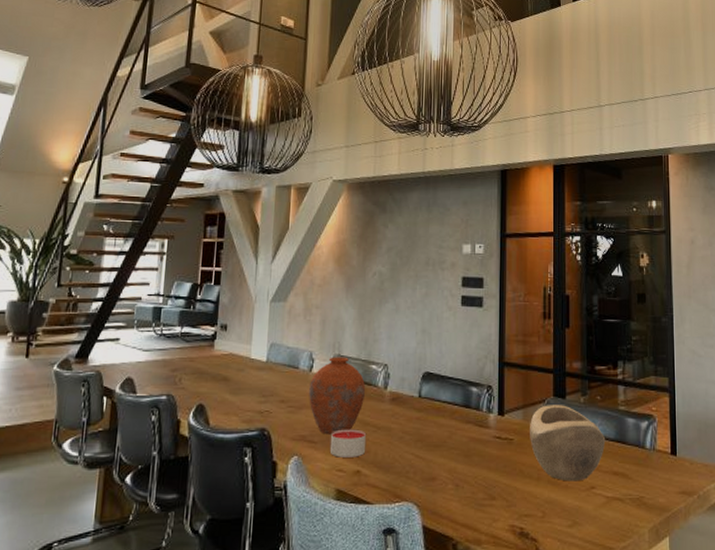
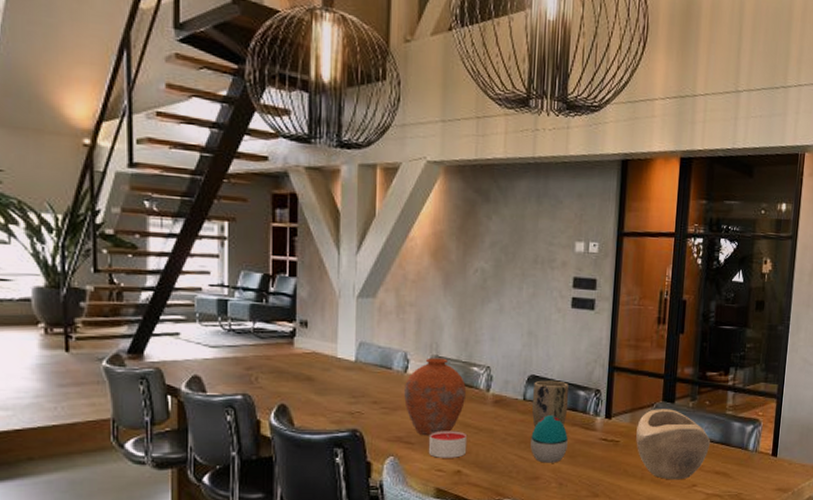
plant pot: none [427,377,462,425] -> present [532,380,569,427]
decorative egg: none [427,412,463,463] -> present [530,415,568,463]

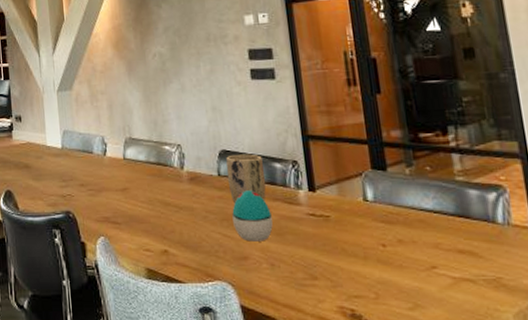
vase: present [404,357,467,436] -> none [105,139,163,216]
candle: present [428,431,466,458] -> none [134,210,170,238]
decorative bowl: present [636,409,711,480] -> none [347,178,444,261]

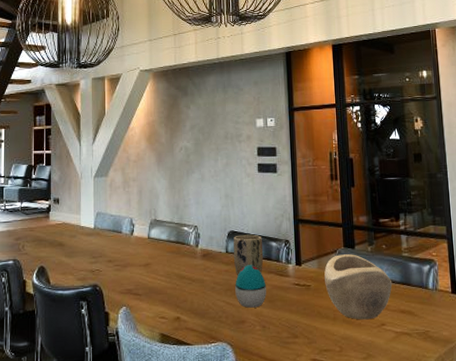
decorative bowl: none [347,178,444,261] -> present [324,254,393,320]

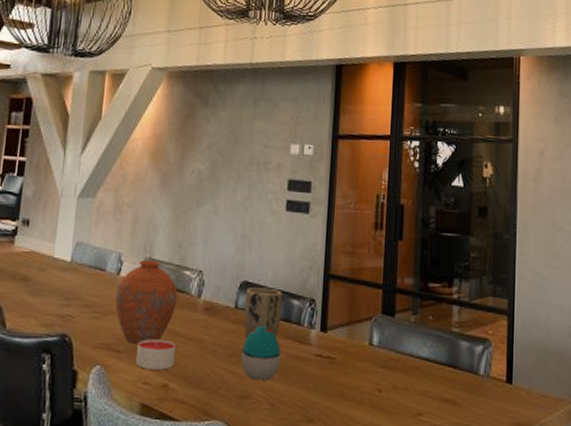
vase: none [132,221,180,288] -> present [115,260,178,344]
candle: none [152,282,183,307] -> present [135,339,175,370]
decorative bowl: present [324,254,393,320] -> none [354,322,436,407]

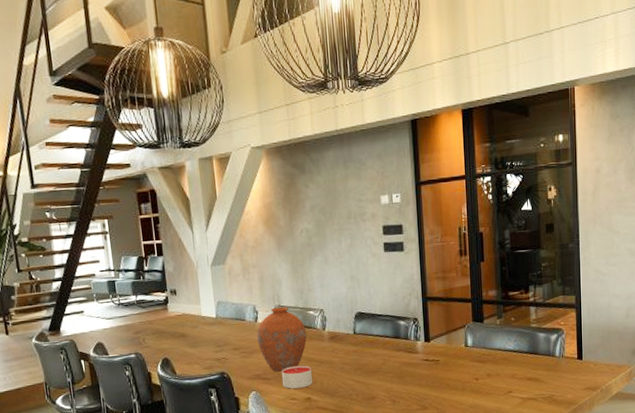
decorative egg: present [241,326,281,380] -> none [364,344,396,385]
plant pot: present [244,287,283,339] -> none [361,314,392,356]

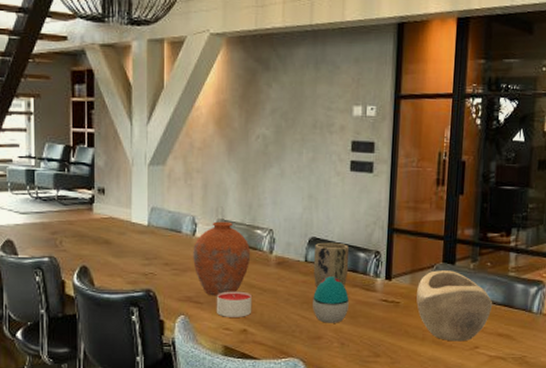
plant pot: none [361,314,392,356] -> present [313,242,349,288]
decorative egg: none [364,344,396,385] -> present [313,276,349,323]
decorative bowl: none [453,328,520,389] -> present [416,270,493,342]

